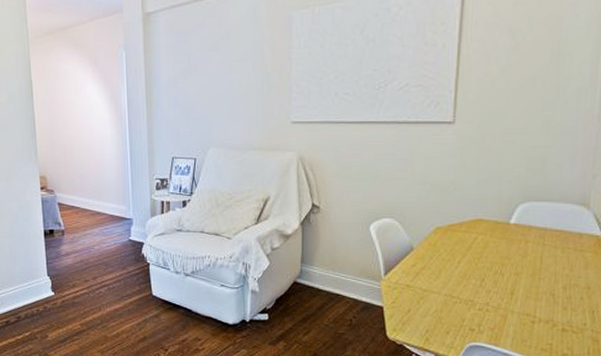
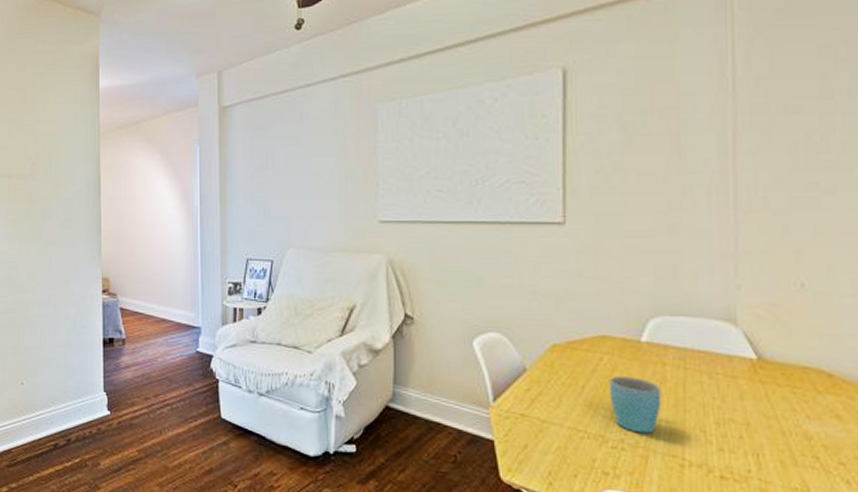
mug: none [480,253,523,298] -> present [609,377,662,434]

